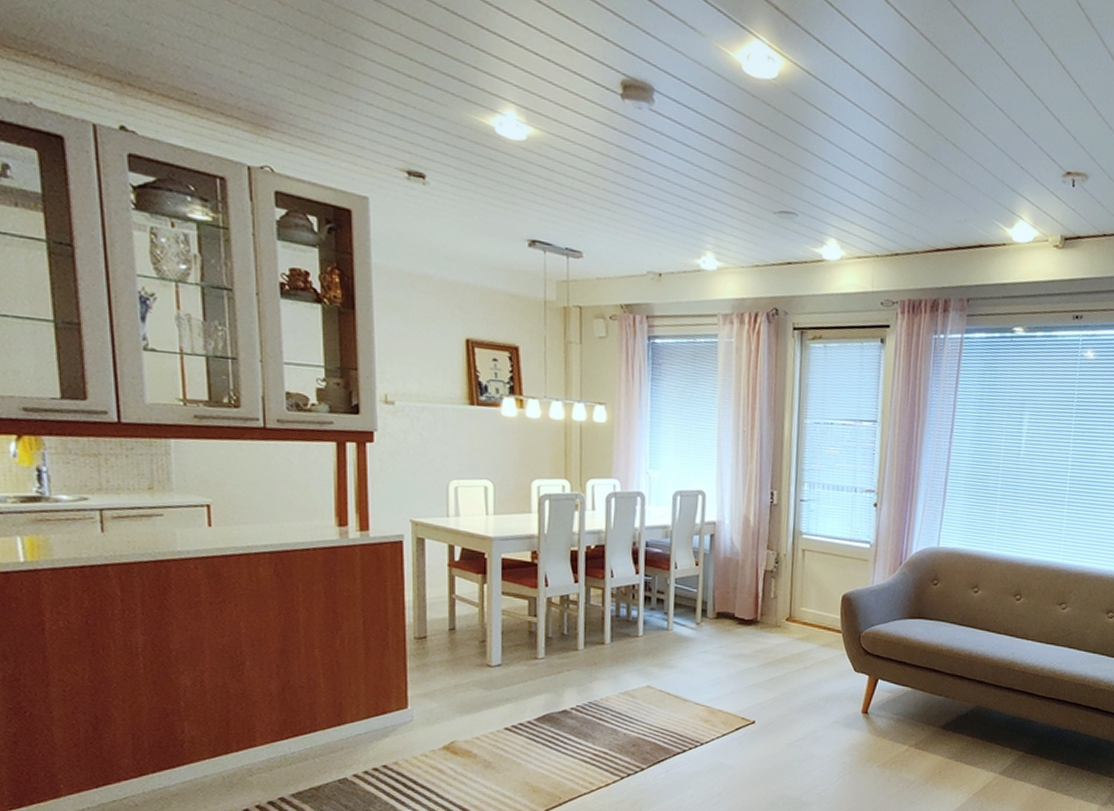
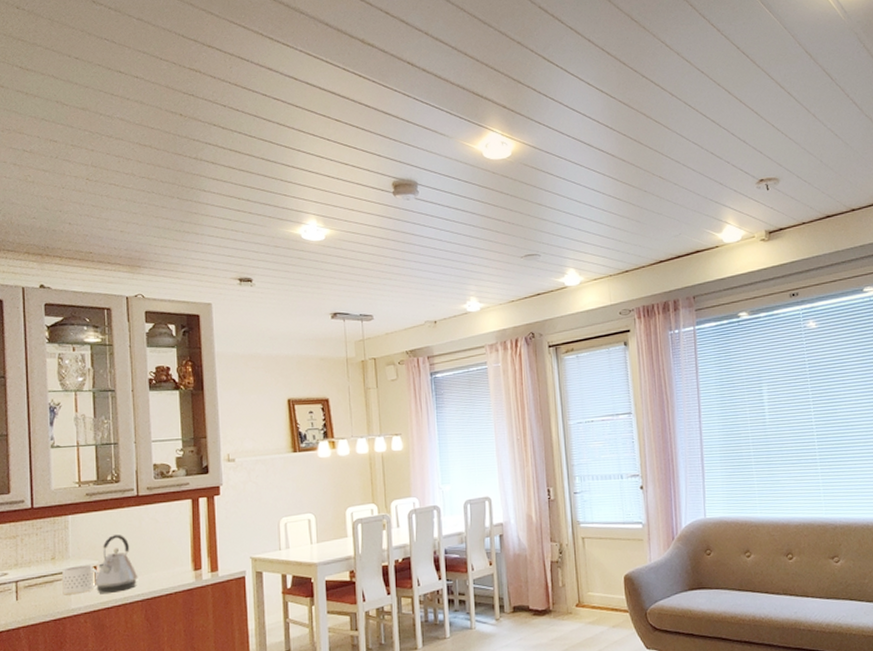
mug: none [163,501,213,535] -> present [62,565,98,595]
kettle: none [207,471,266,540] -> present [95,535,138,594]

